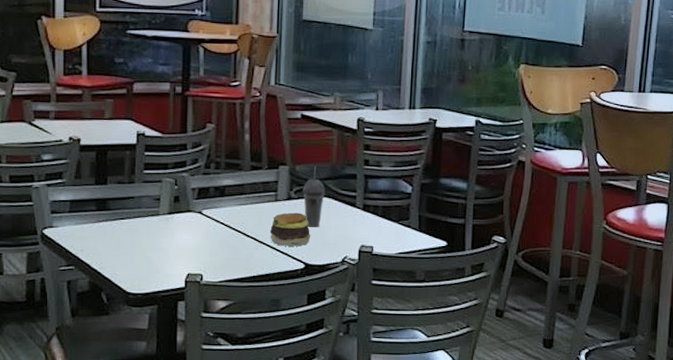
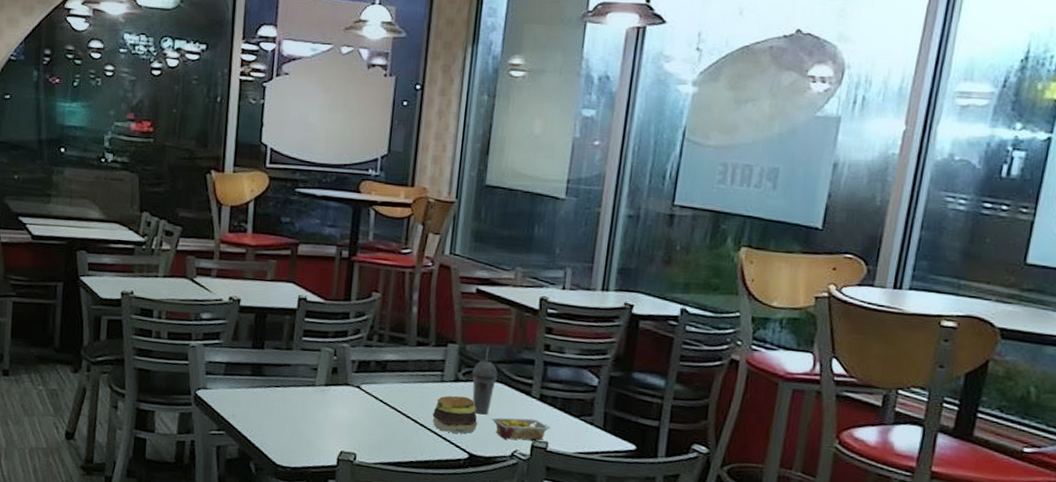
french fries: none [322,227,374,248] -> present [491,417,550,441]

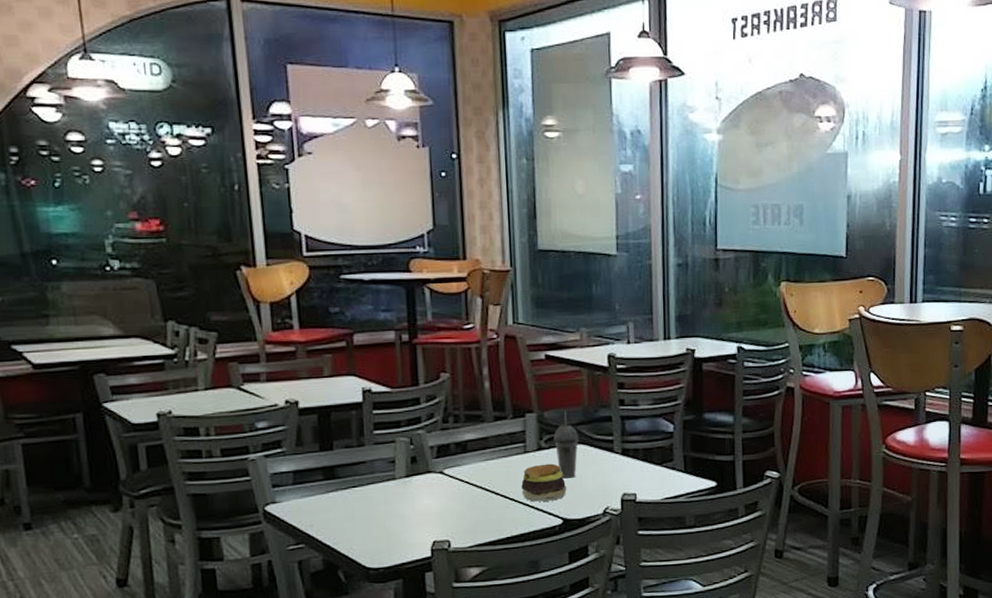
french fries: present [491,417,550,441] -> none [579,474,636,498]

